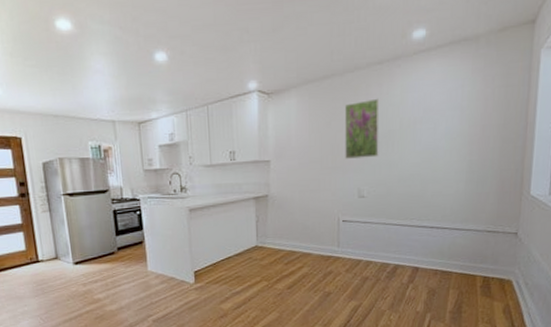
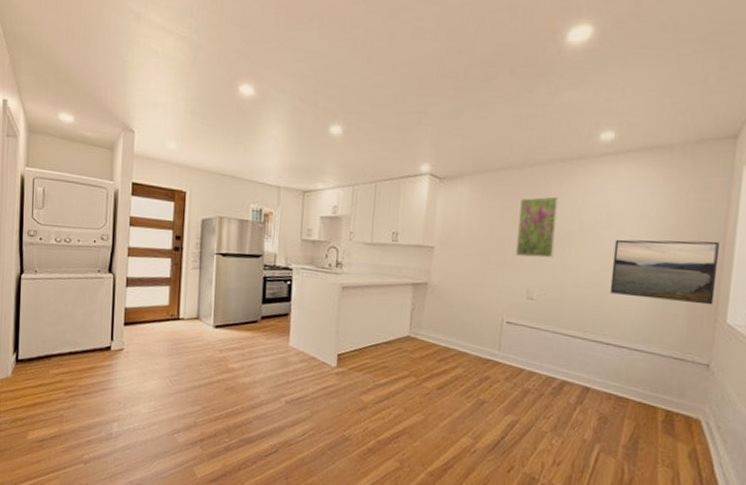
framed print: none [430,122,522,183] -> present [609,239,719,305]

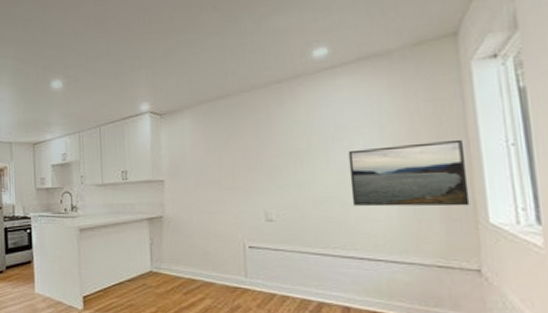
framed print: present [516,196,559,258] -> none [244,116,286,179]

